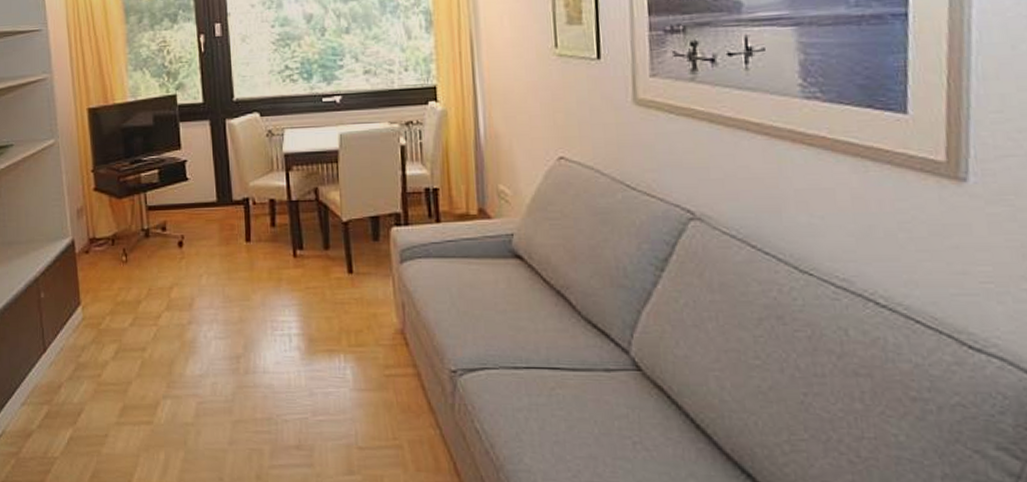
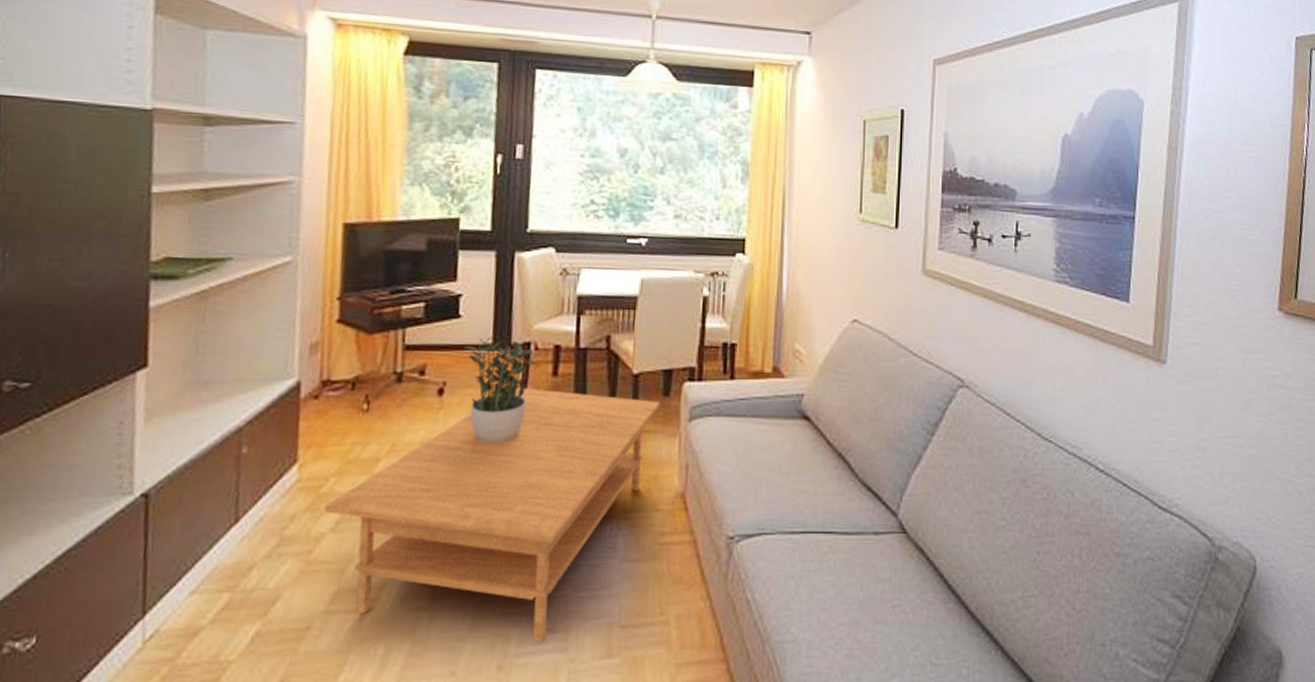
coffee table: none [105,238,372,458] -> present [323,387,661,643]
potted plant: none [195,195,258,287] -> present [465,336,540,444]

